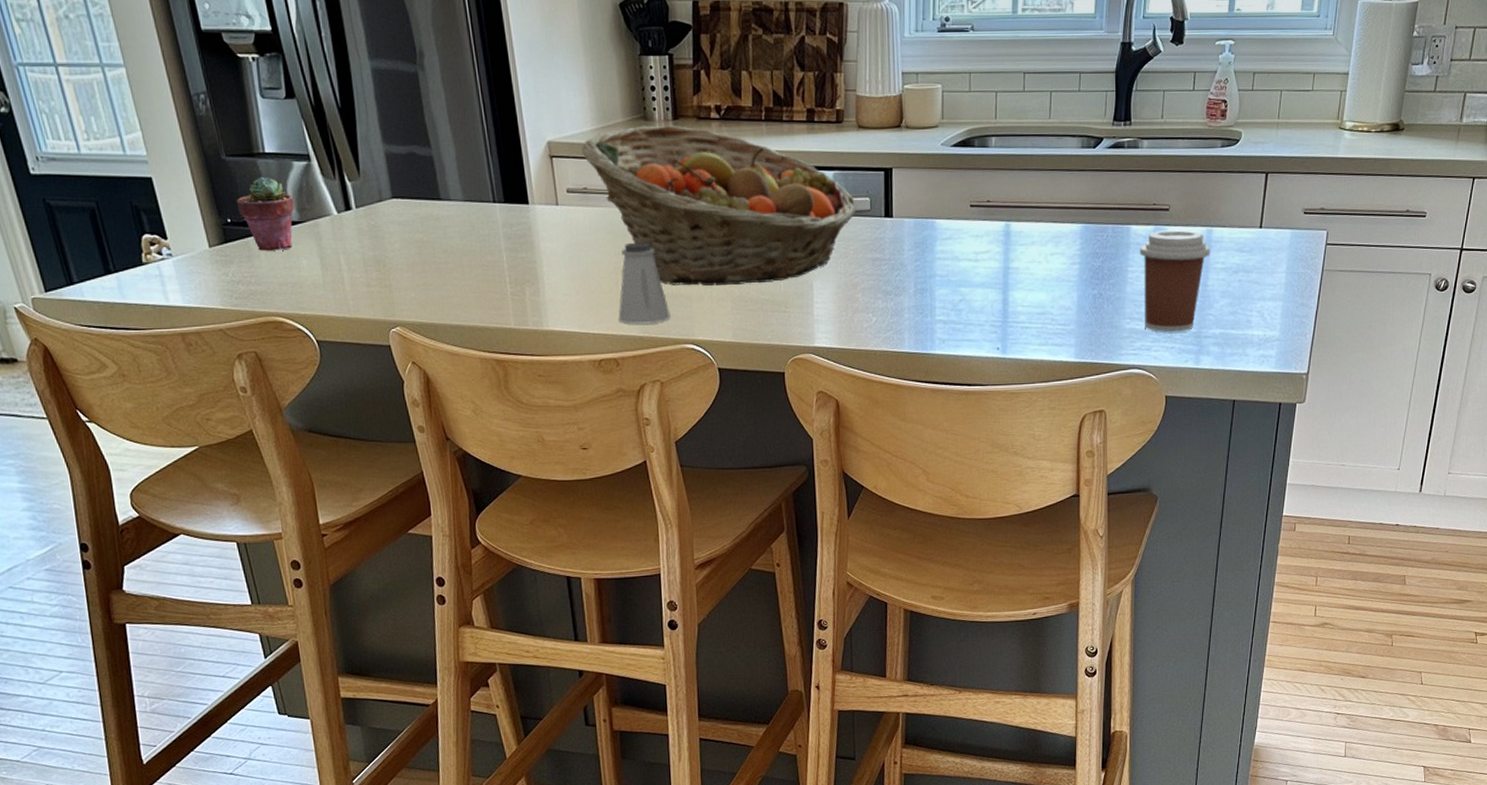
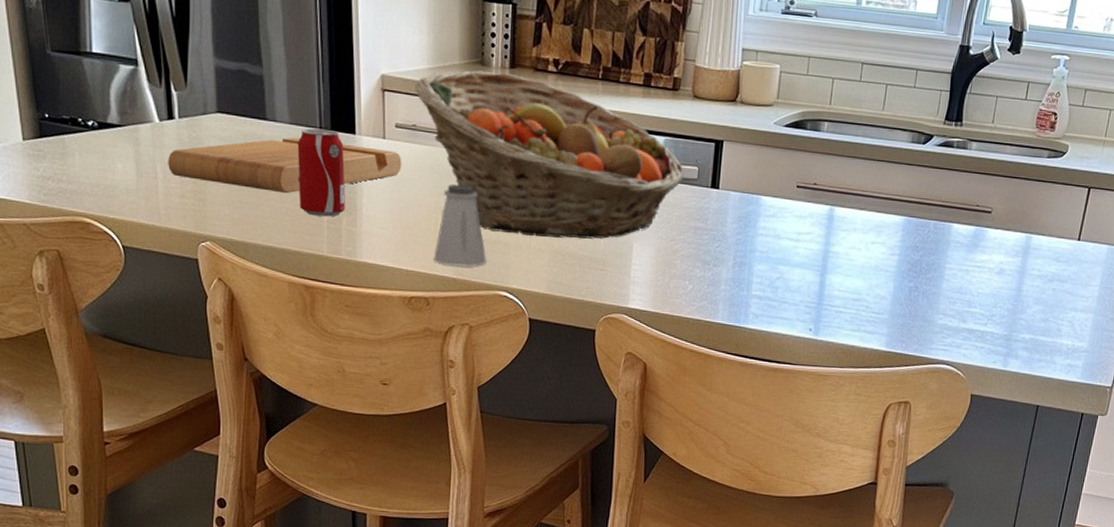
potted succulent: present [236,176,295,251] -> none [56,75,116,152]
cutting board: none [350,213,578,271] -> present [168,137,402,194]
beverage can: none [473,202,527,290] -> present [297,128,346,217]
coffee cup: present [1139,230,1211,333] -> none [957,232,1029,333]

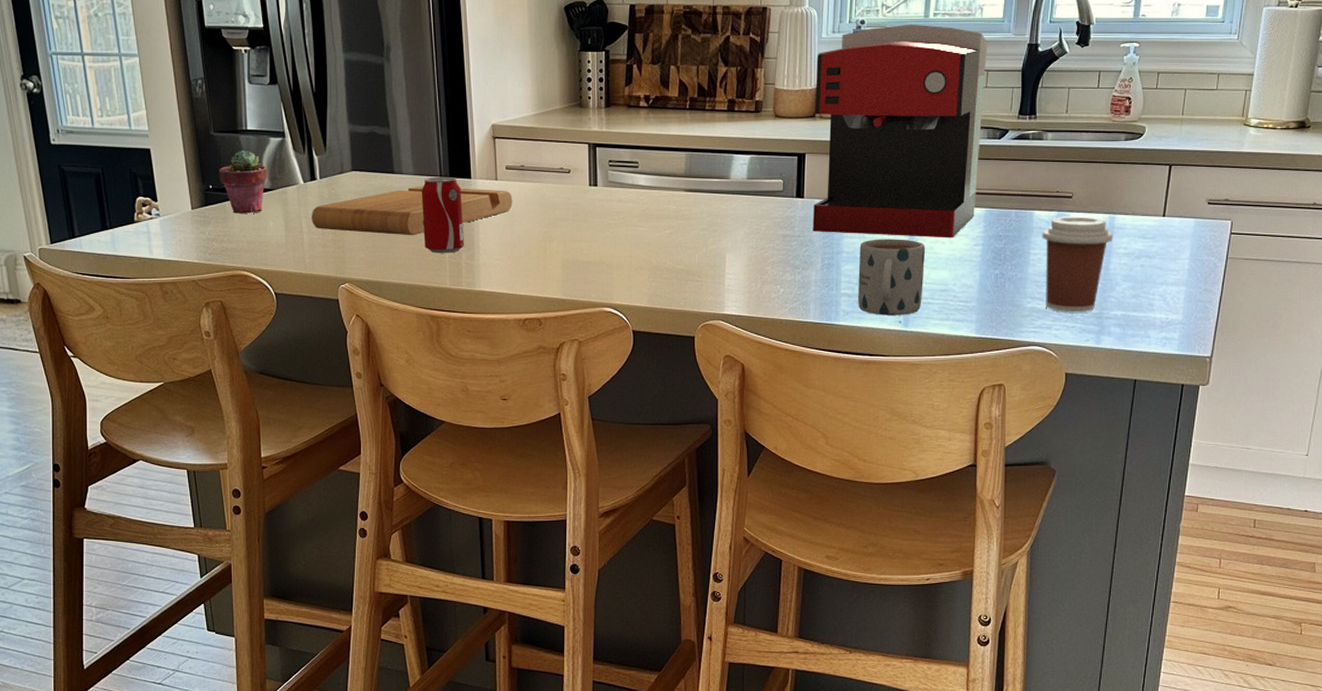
potted succulent: none [56,75,116,152] -> present [219,149,268,214]
fruit basket: present [415,70,684,239] -> none [522,112,770,255]
saltshaker: present [434,184,487,267] -> none [544,214,592,288]
coffee maker: none [726,9,919,246] -> present [812,24,987,238]
mug: none [768,239,841,323] -> present [858,239,925,315]
coffee cup: none [957,232,1029,333] -> present [1042,216,1114,313]

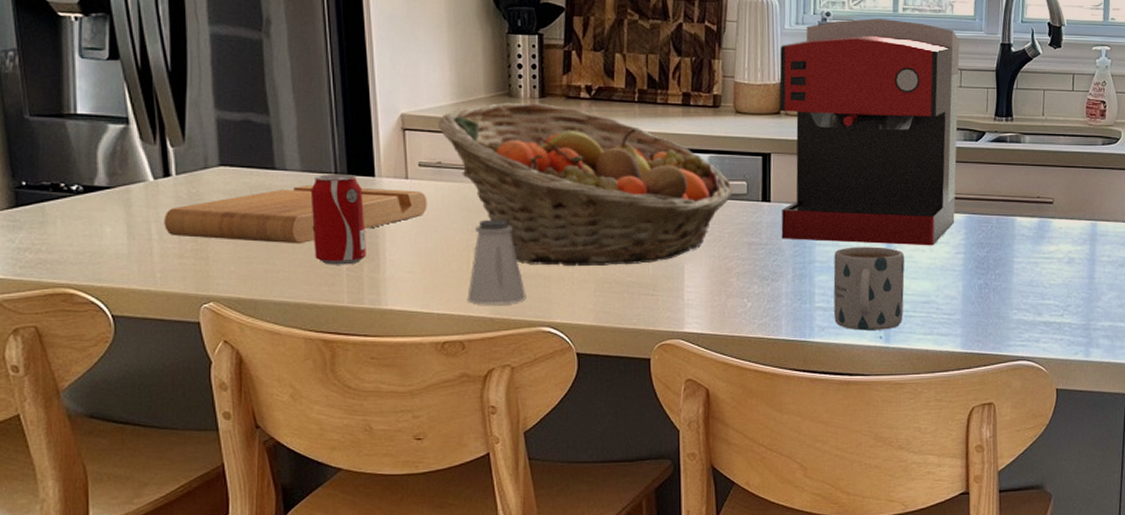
potted succulent: present [219,149,268,214] -> none [35,138,105,217]
fruit basket: none [522,112,770,255] -> present [438,102,733,266]
saltshaker: none [544,214,592,288] -> present [467,219,526,305]
coffee cup: present [1042,216,1114,313] -> none [1024,223,1096,324]

